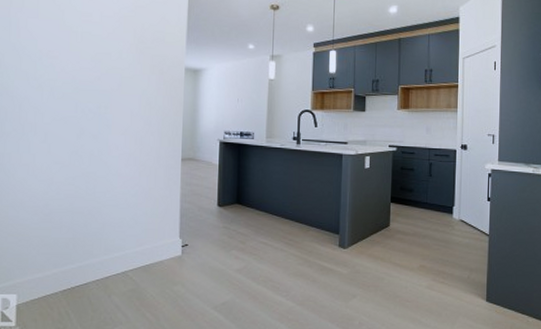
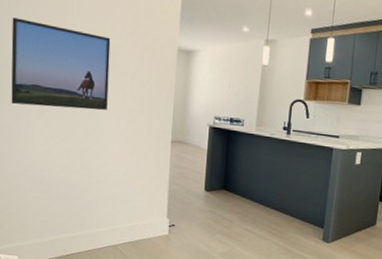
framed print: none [11,46,117,133] -> present [11,17,111,110]

